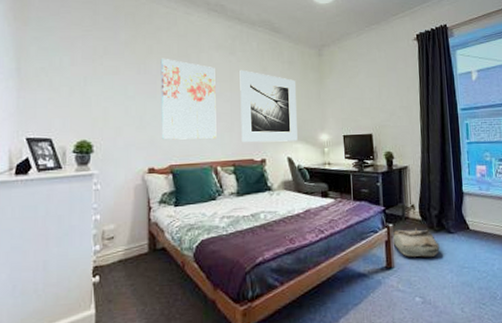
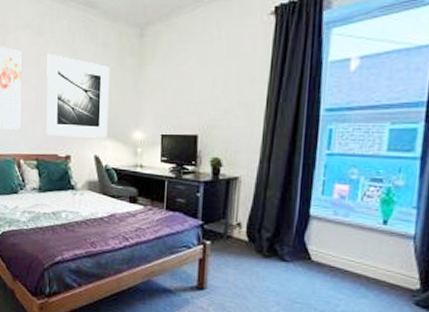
bag: present [391,228,440,257] -> none [207,248,267,284]

